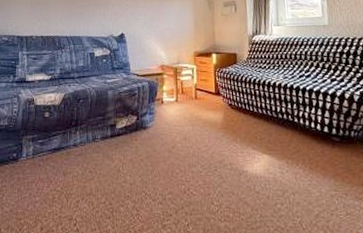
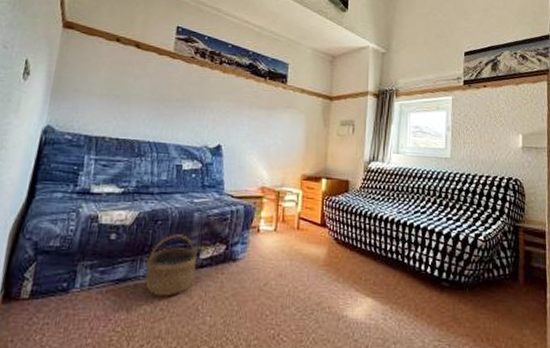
wicker basket: none [74,110,115,161] -> present [143,234,198,297]

